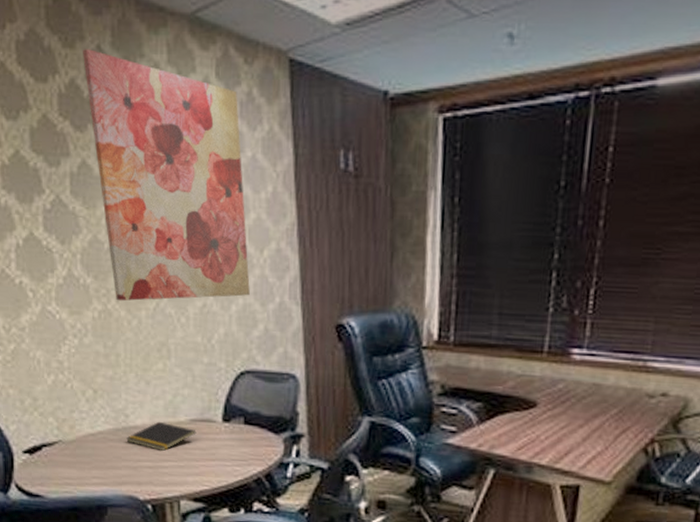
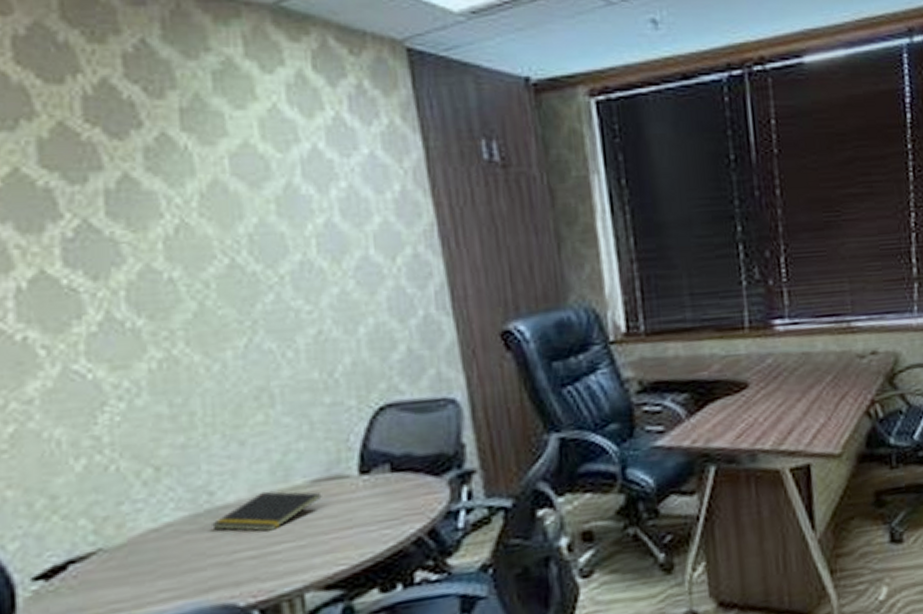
wall art: present [83,49,250,301] -> none [119,44,383,343]

